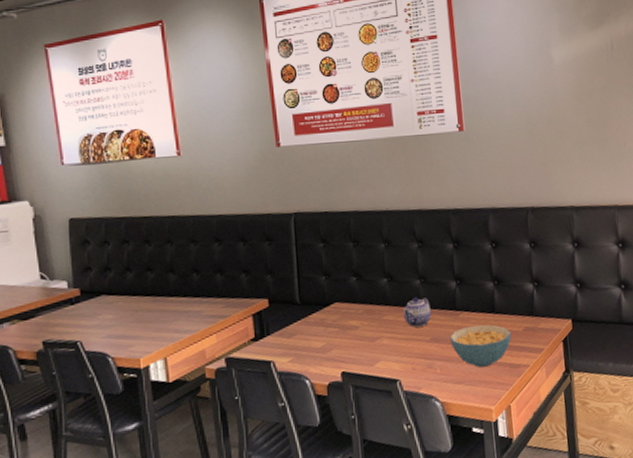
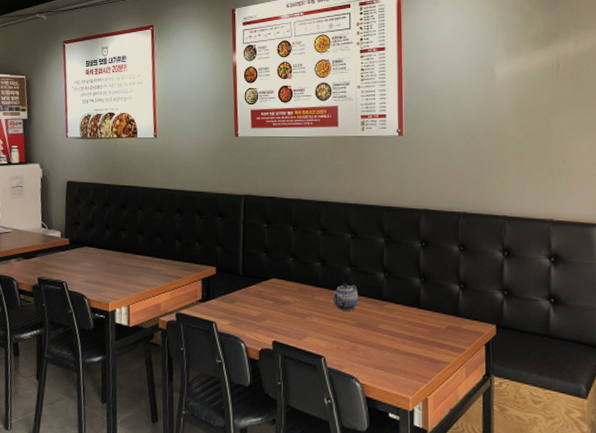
cereal bowl: present [449,324,512,368] -> none [374,316,434,358]

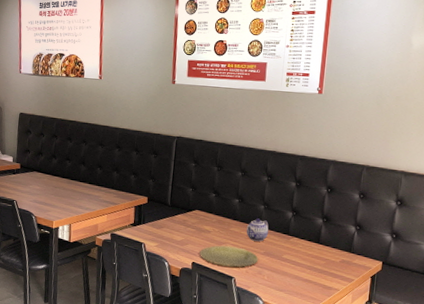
plate: none [280,317,350,344] -> present [199,245,259,267]

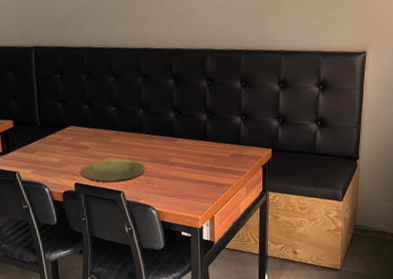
teapot: present [246,218,269,242] -> none [127,124,152,150]

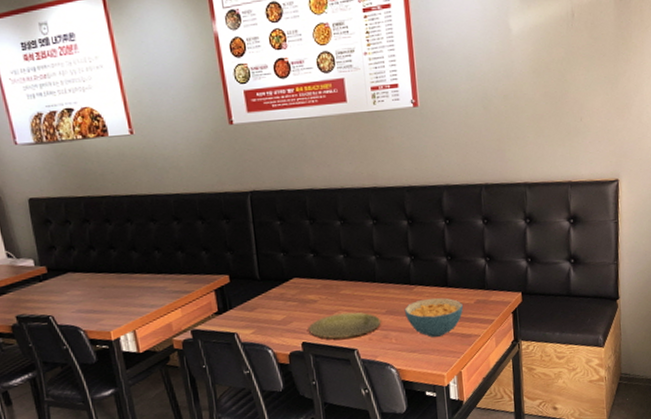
cereal bowl: none [166,149,220,185] -> present [404,297,464,338]

